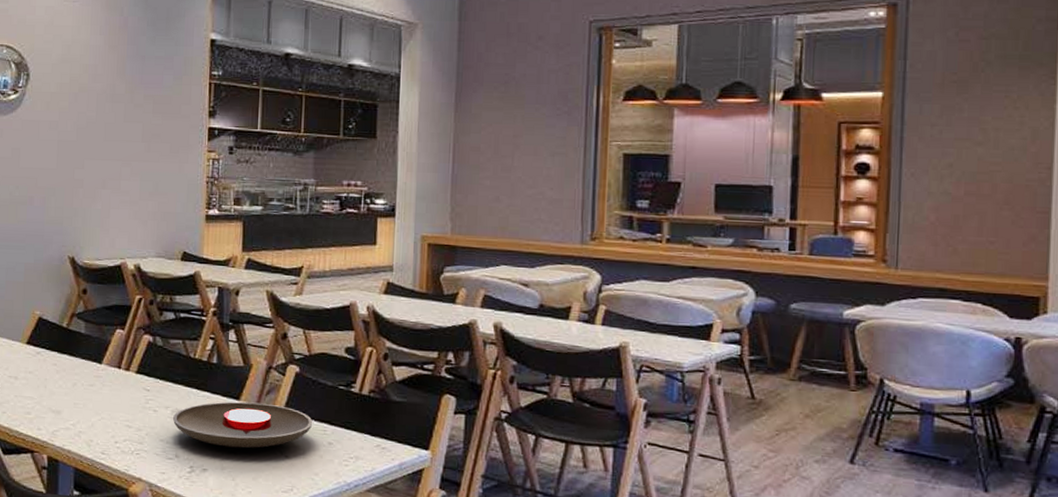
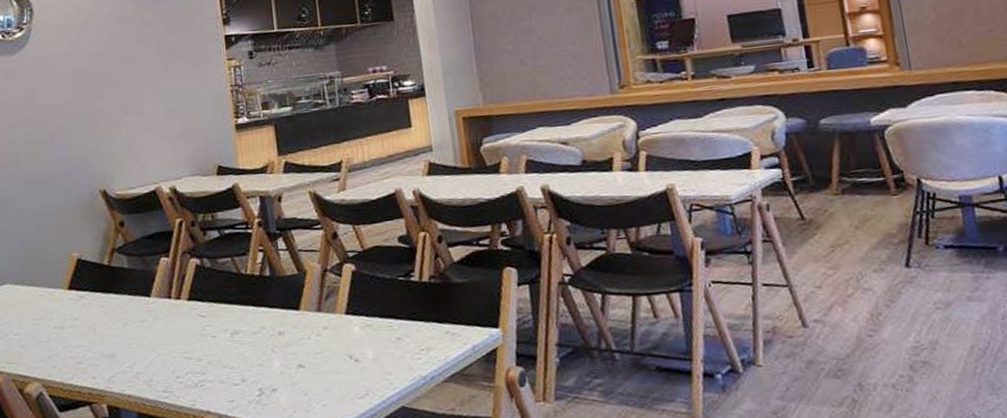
plate: present [172,401,313,449] -> none [232,308,378,362]

